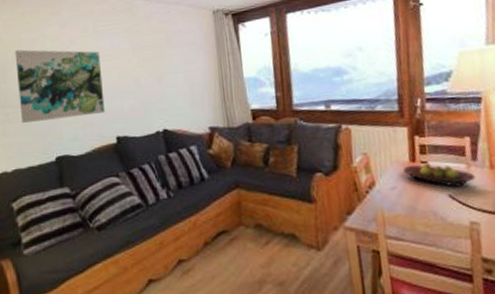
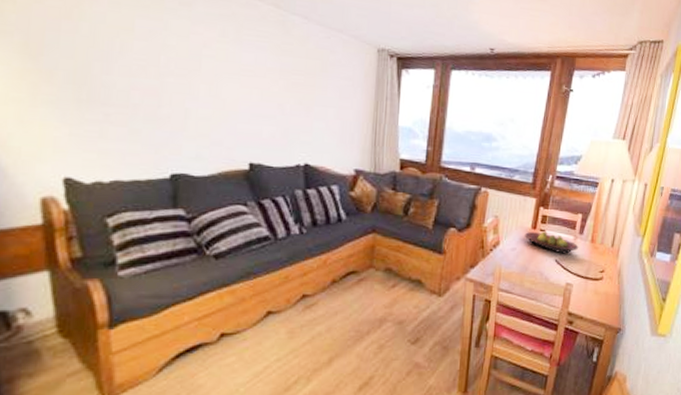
wall art: present [15,49,105,123] -> none [124,38,240,134]

